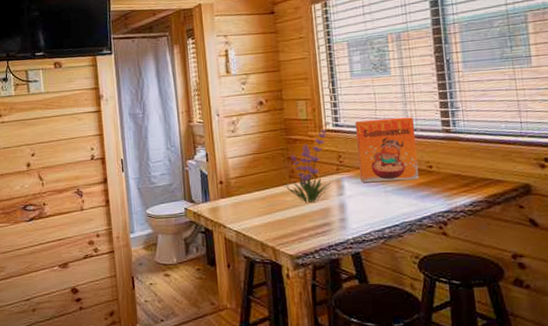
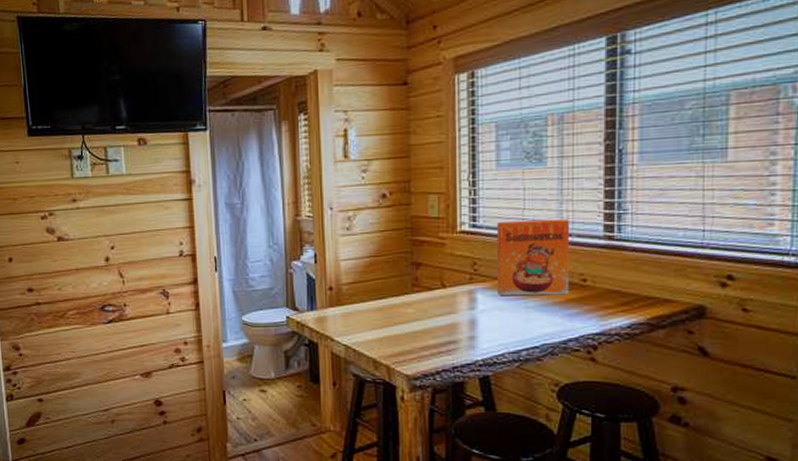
plant: present [284,129,332,204] -> none [405,230,462,317]

